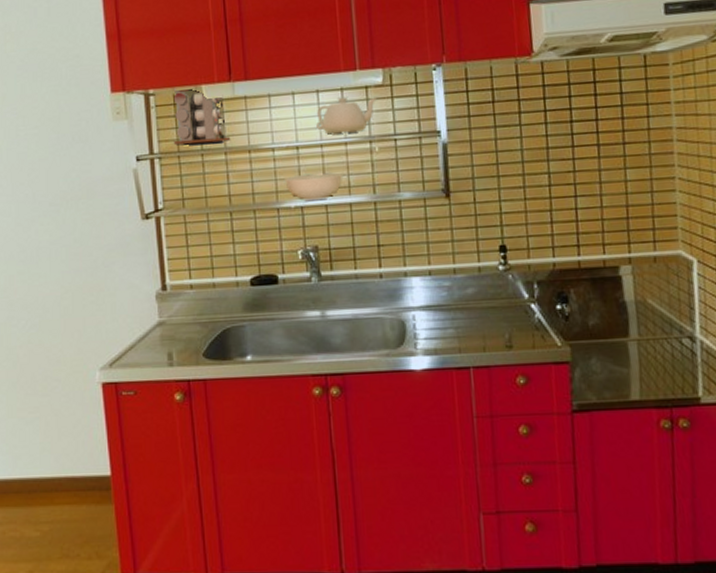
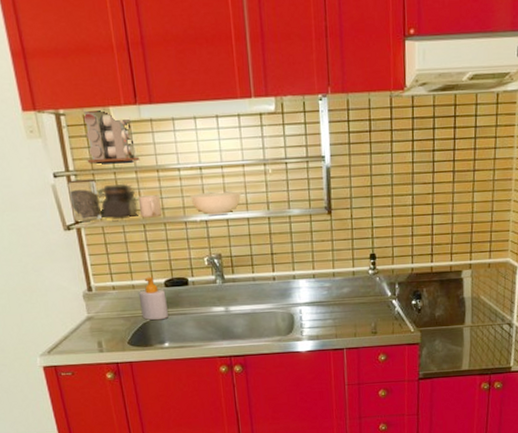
jar: none [151,161,185,210] -> present [68,179,103,222]
jar: none [182,166,225,207] -> present [97,183,138,219]
soap bottle: none [220,273,253,327] -> present [139,277,168,321]
cup: none [226,178,252,205] -> present [138,195,163,218]
teapot: present [316,96,378,136] -> none [217,122,271,158]

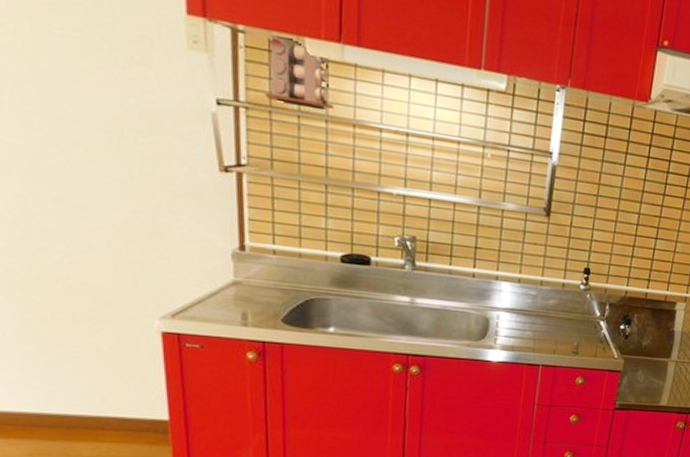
jar: present [68,179,103,222] -> none [234,112,274,168]
jar: present [97,183,138,219] -> none [272,129,322,174]
cup: present [138,195,163,218] -> none [323,150,352,180]
soap bottle: present [139,277,168,321] -> none [305,247,341,300]
bowl: present [190,191,241,215] -> none [389,162,450,193]

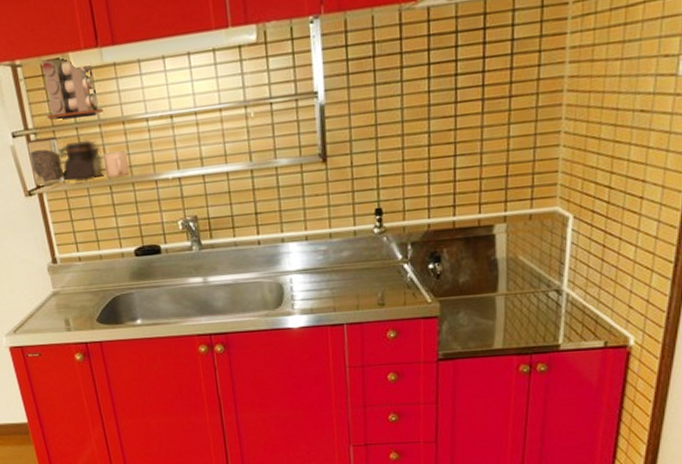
jar: none [234,112,274,168] -> present [27,136,66,186]
jar: none [272,129,322,174] -> present [59,139,103,182]
cup: none [323,150,352,180] -> present [102,151,130,179]

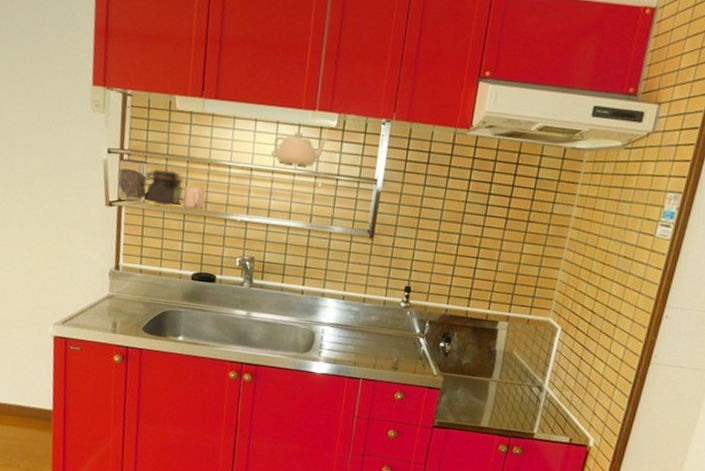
spice rack: present [41,57,104,121] -> none [143,93,195,152]
teapot: none [189,56,252,102] -> present [271,132,330,168]

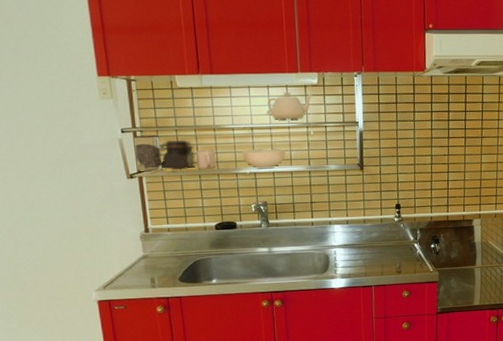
bowl: none [235,193,286,219] -> present [242,148,286,168]

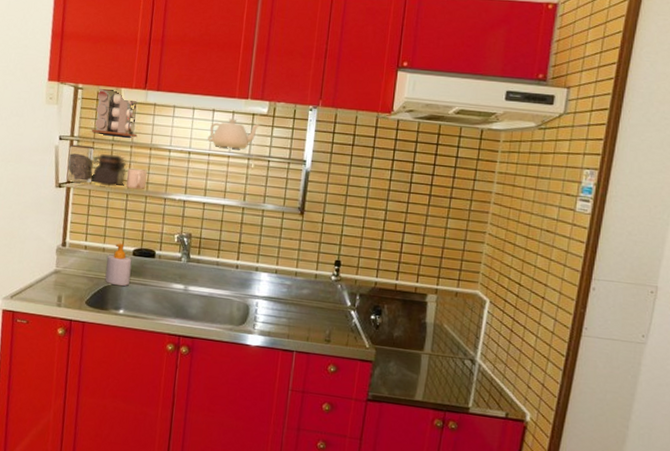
spice rack: none [151,76,199,123] -> present [91,87,138,138]
soap bottle: none [192,221,217,260] -> present [105,243,132,287]
bowl: present [242,148,286,168] -> none [174,174,221,198]

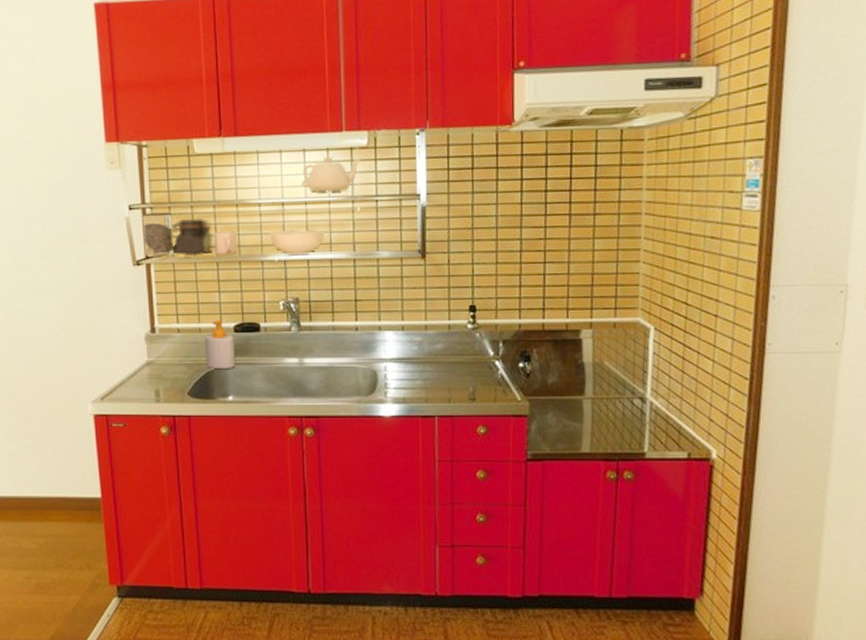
spice rack: present [91,87,138,138] -> none [164,141,220,198]
bowl: none [174,174,221,198] -> present [270,229,324,255]

